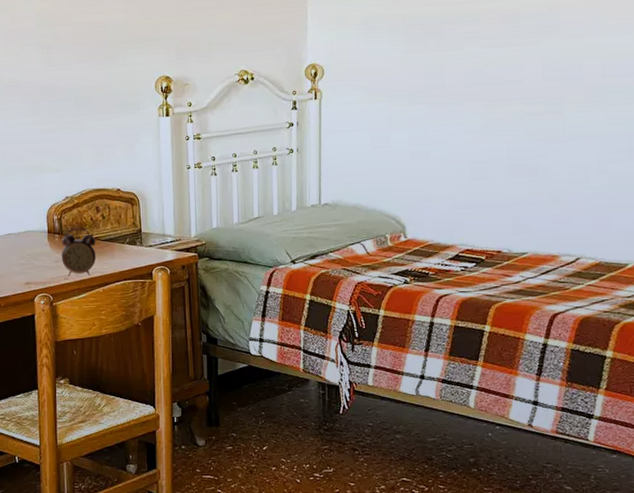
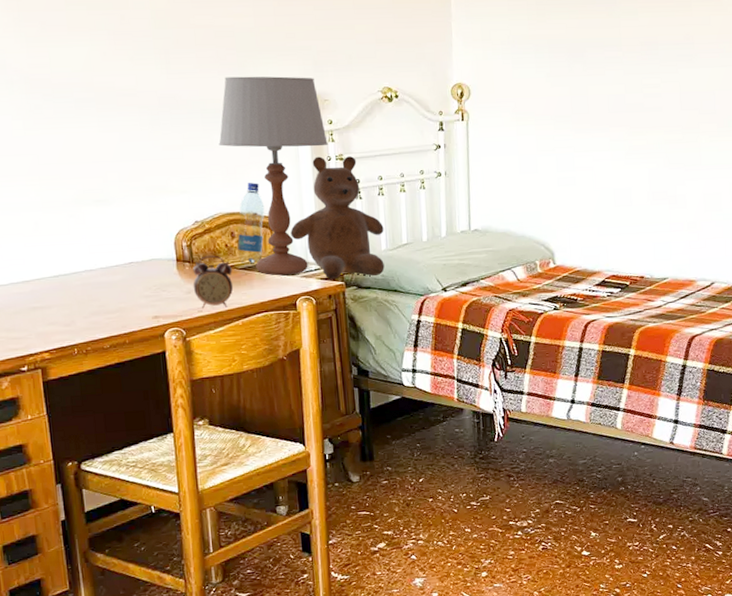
table lamp: none [89,64,187,247] -> present [219,76,328,276]
bottle: none [101,161,127,236] -> present [237,182,265,264]
teddy bear: none [149,135,237,251] -> present [290,156,385,279]

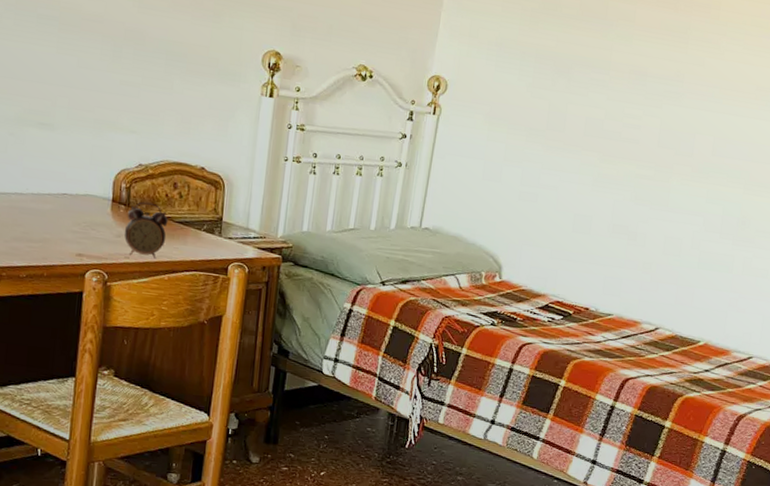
table lamp: present [219,76,328,276] -> none [178,22,292,239]
bottle: present [237,182,265,264] -> none [176,135,214,220]
teddy bear: present [290,156,385,279] -> none [235,122,333,257]

